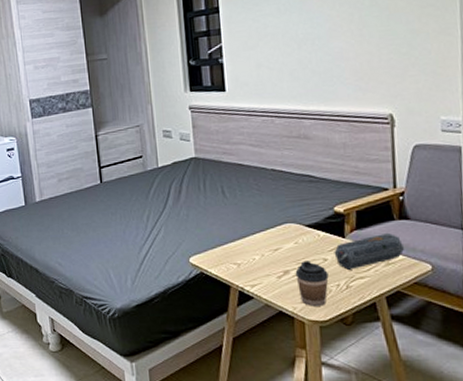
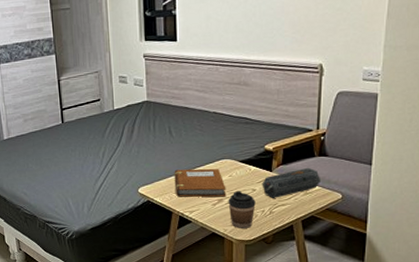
notebook: none [230,234,293,269] -> present [174,168,226,197]

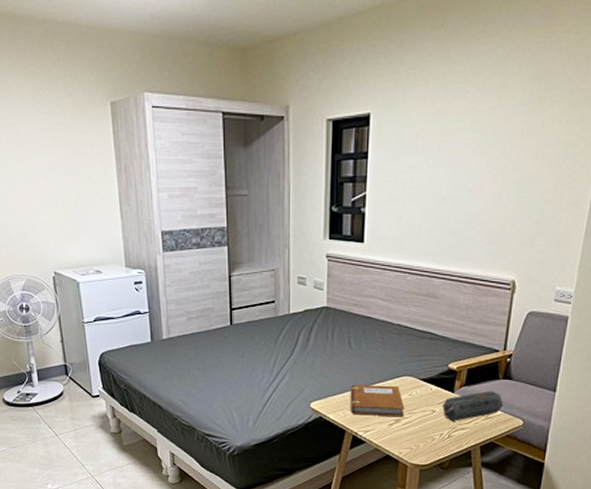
coffee cup: present [228,191,256,228] -> none [405,411,434,452]

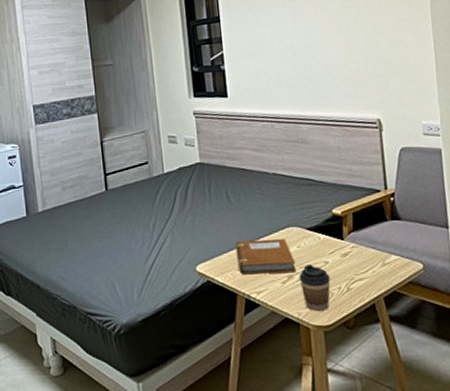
coffee cup: none [405,411,434,452] -> present [299,264,330,311]
speaker: present [442,390,504,421] -> none [334,233,399,272]

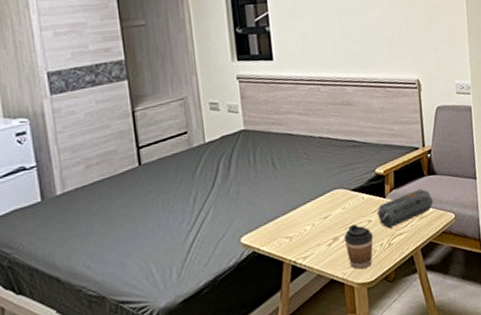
notebook: present [235,238,297,275] -> none [281,201,342,242]
speaker: none [334,233,399,272] -> present [377,188,434,228]

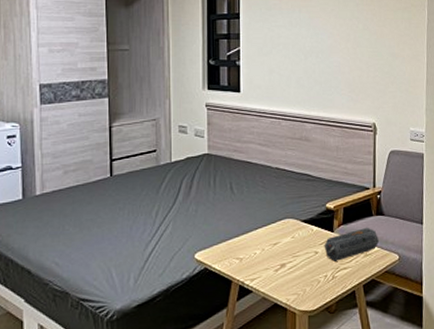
coffee cup: present [344,224,373,270] -> none [290,254,318,297]

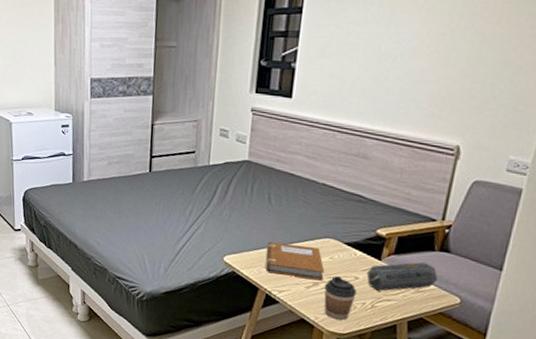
notebook: none [234,229,289,263] -> present [266,241,325,281]
coffee cup: none [290,254,318,297] -> present [324,276,357,320]

